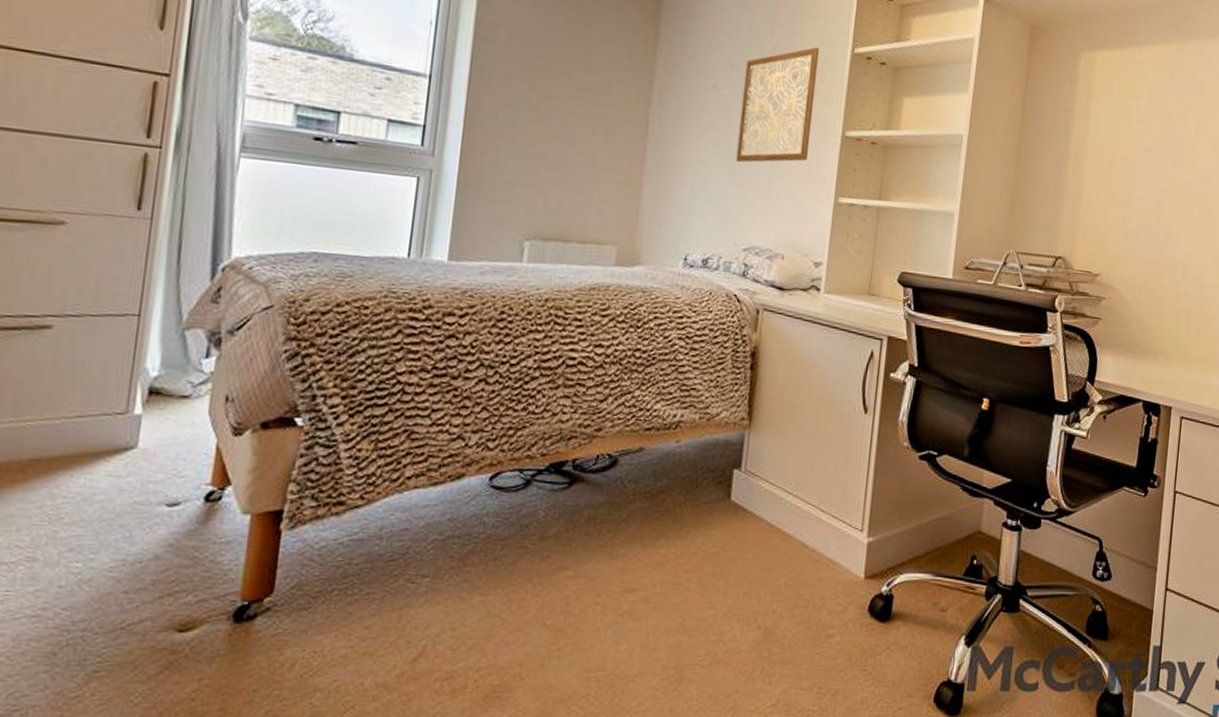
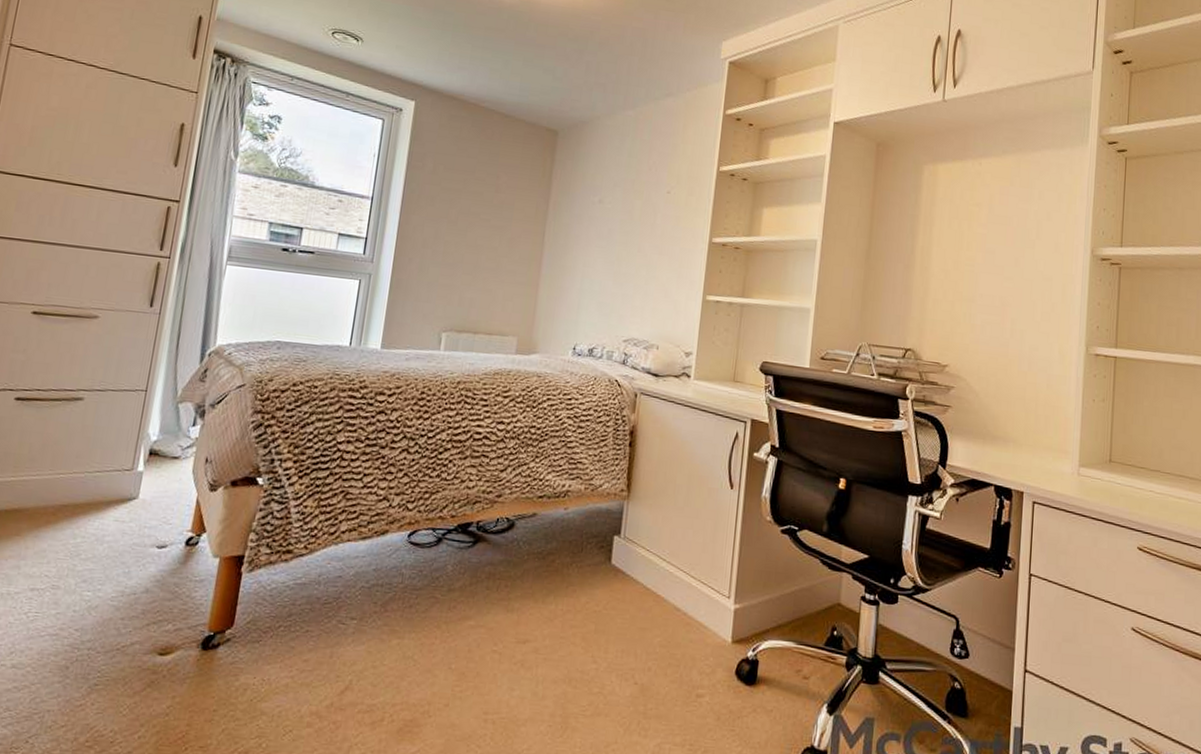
wall art: present [735,46,820,163] -> none [617,166,690,266]

